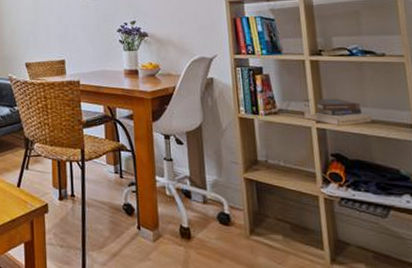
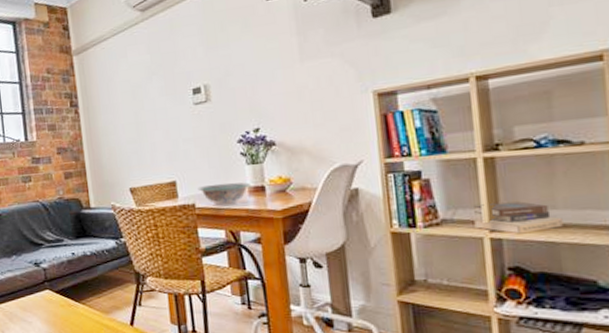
decorative bowl: none [82,65,126,85] -> present [197,182,250,207]

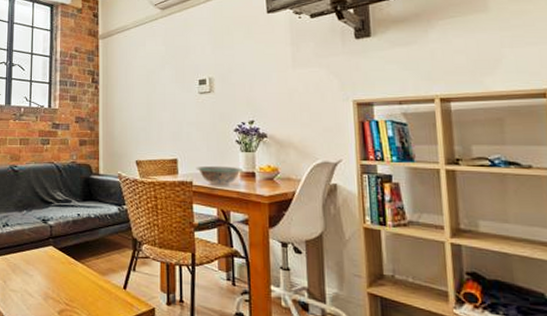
books: present [474,201,563,234] -> none [436,211,514,243]

